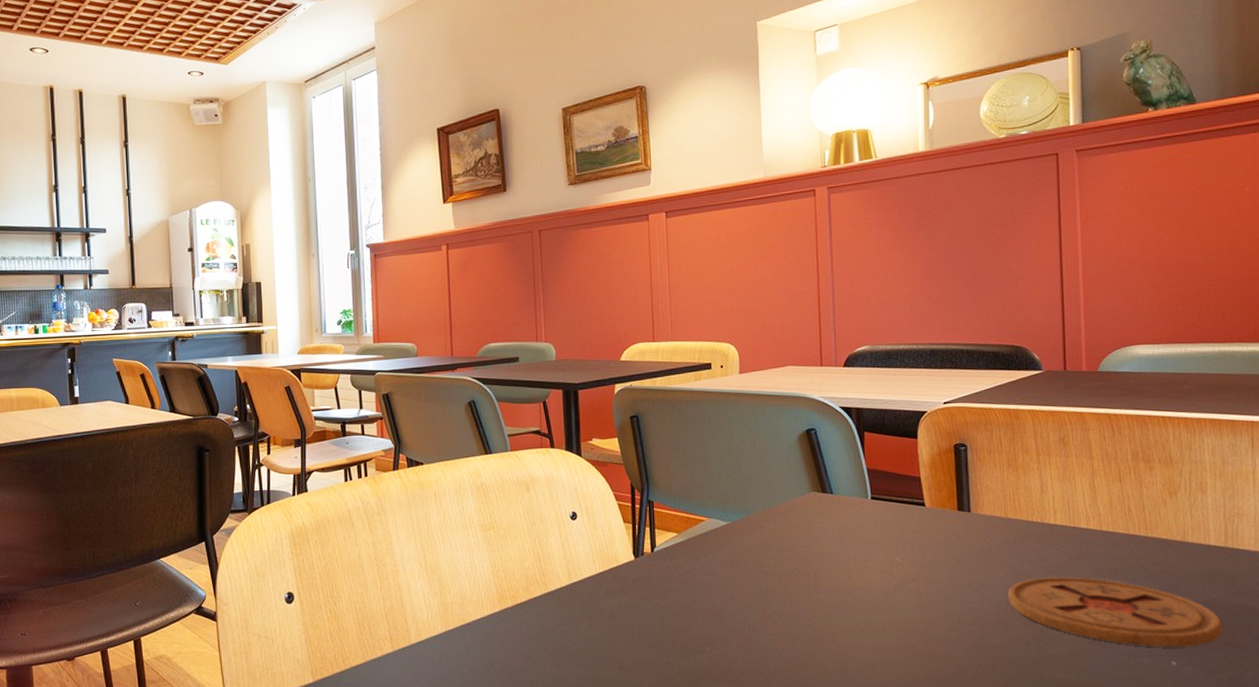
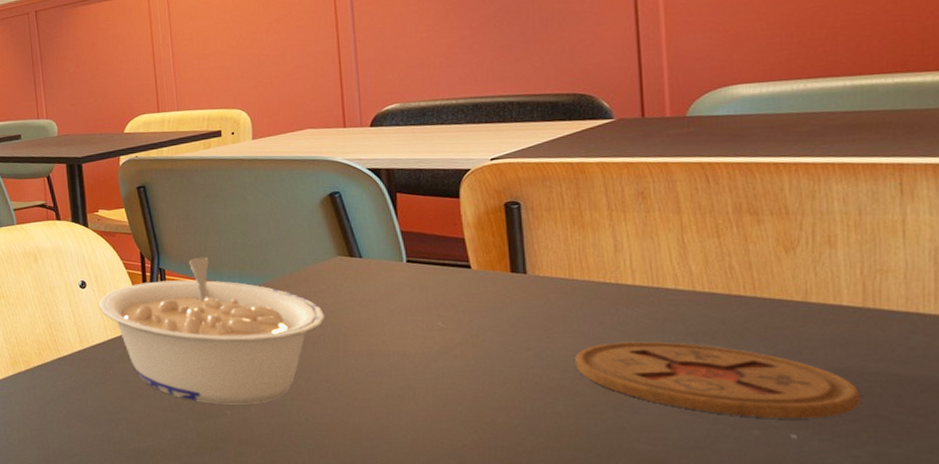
legume: none [588,490,799,641] -> present [98,257,326,405]

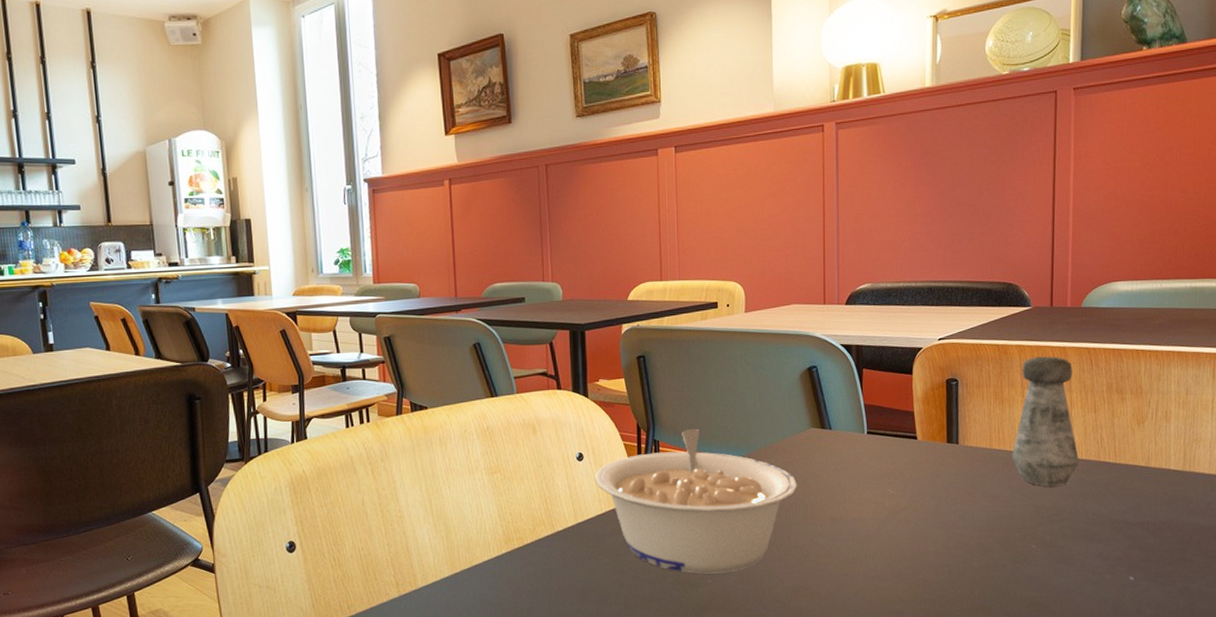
coaster: present [575,341,861,418] -> none [988,502,1176,564]
salt shaker: none [601,173,700,323] -> present [1012,356,1080,486]

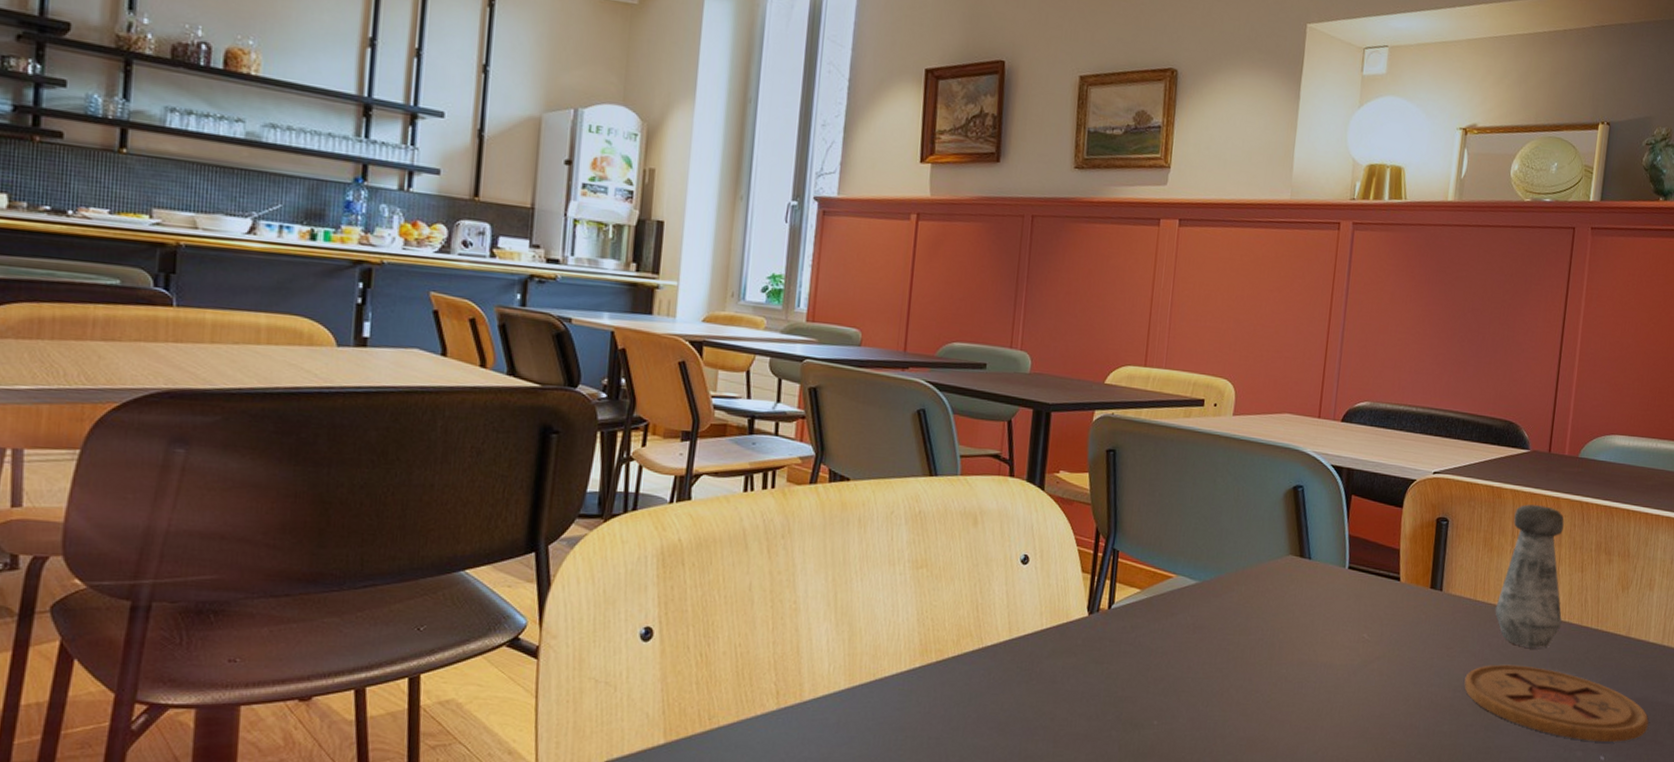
legume: present [594,428,798,574] -> none [1038,540,1268,714]
coaster: none [988,502,1176,564] -> present [1464,664,1649,742]

